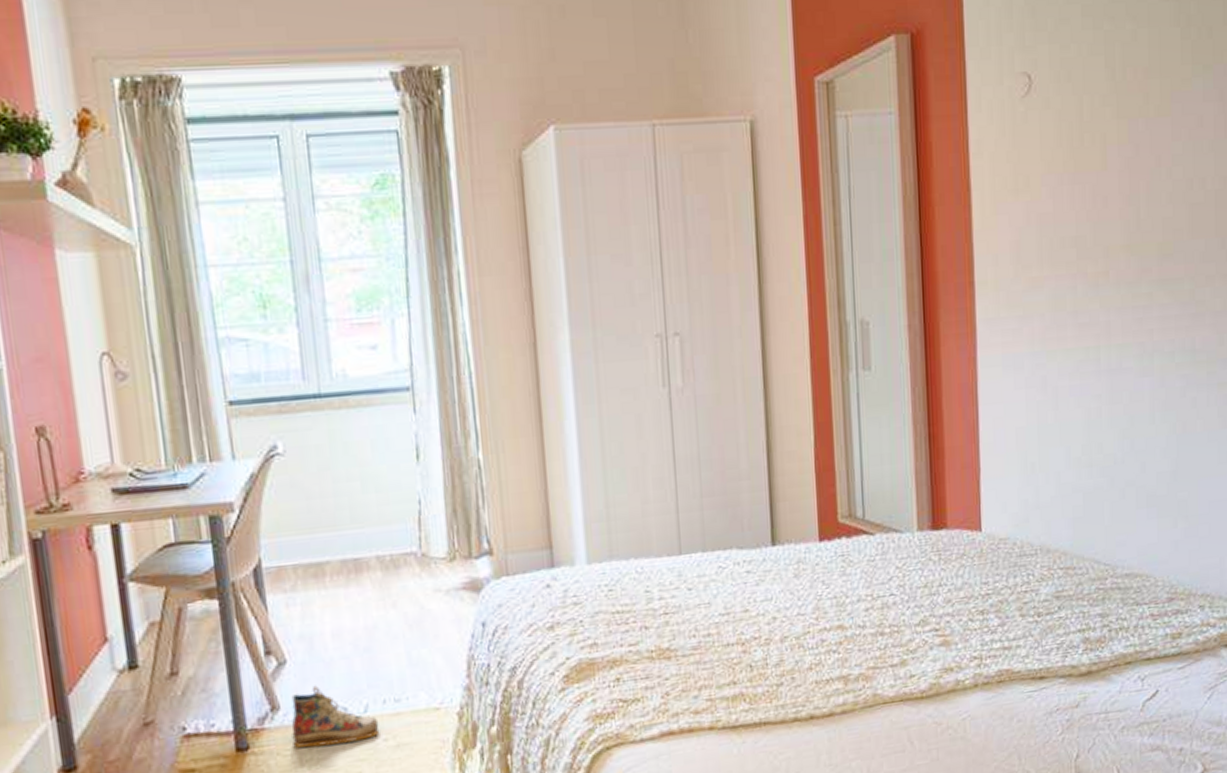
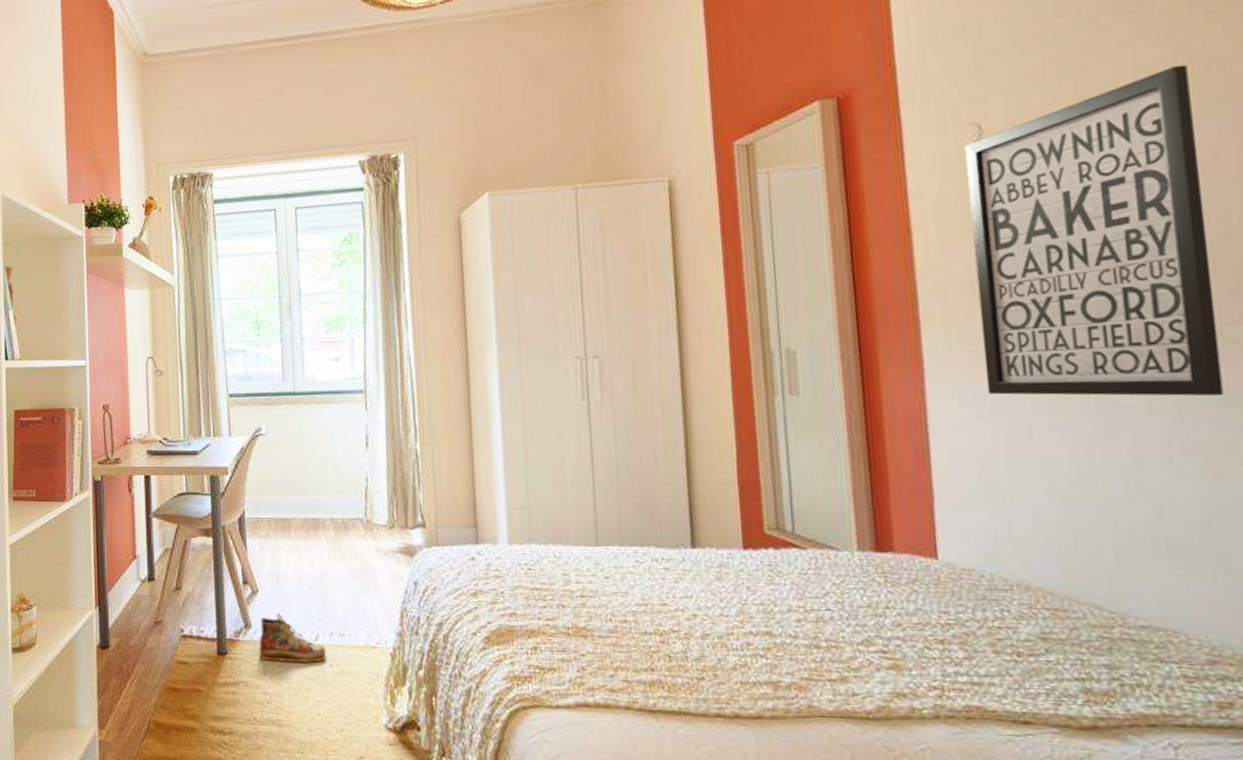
wall art: none [1017,25,1192,362] -> present [965,64,1224,397]

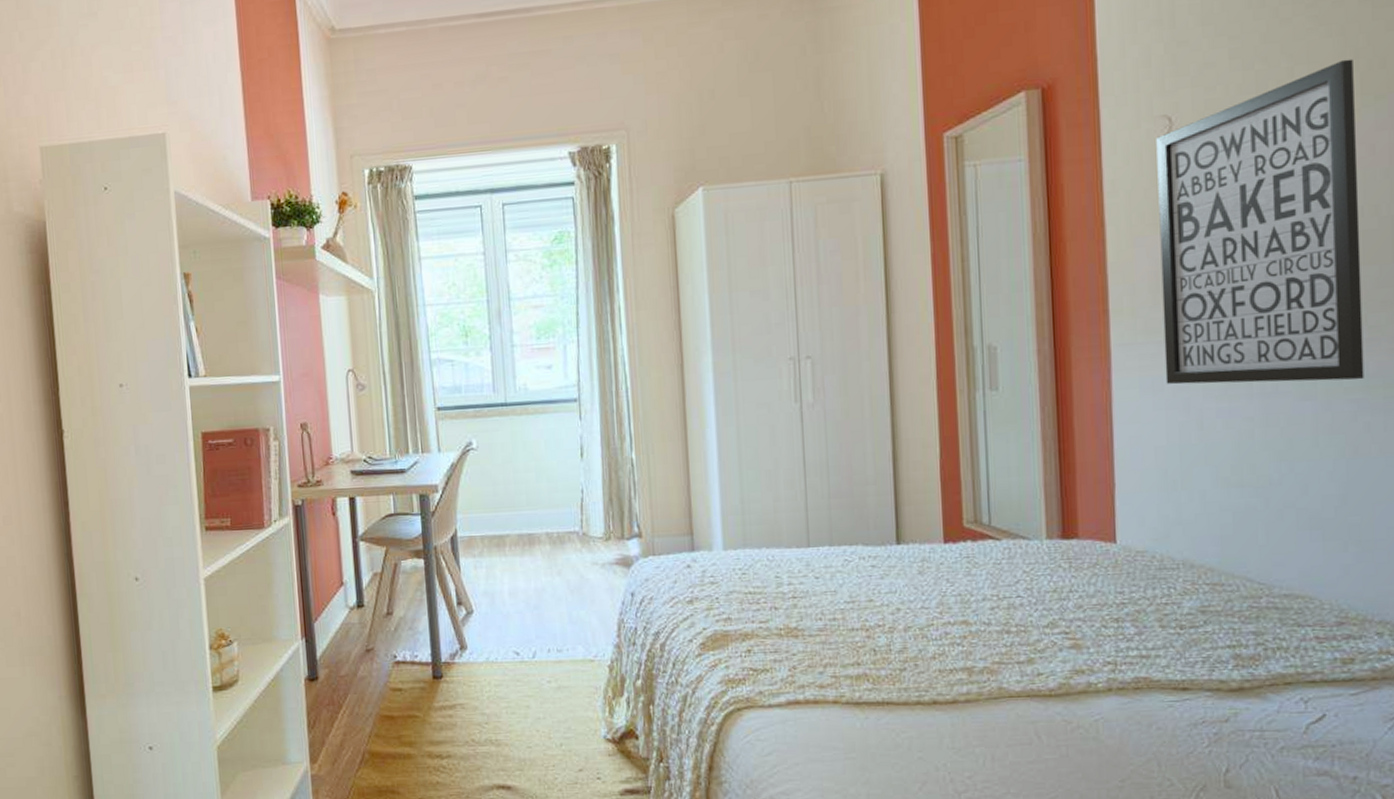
shoe: present [259,613,326,663] -> none [475,632,544,682]

